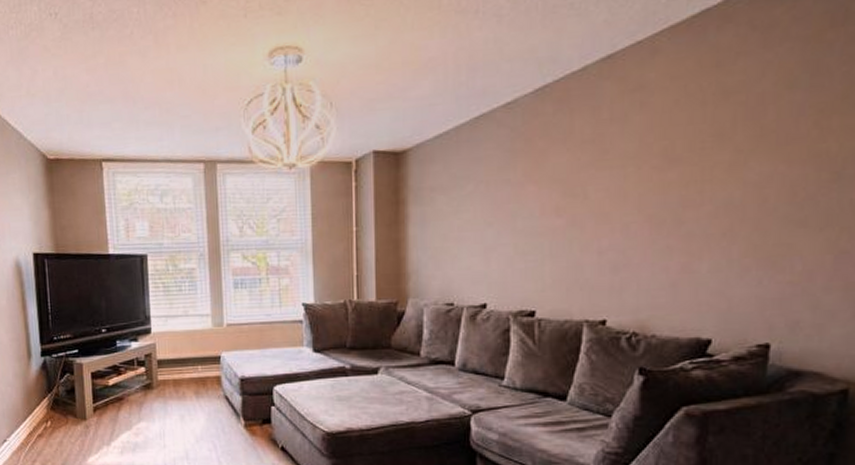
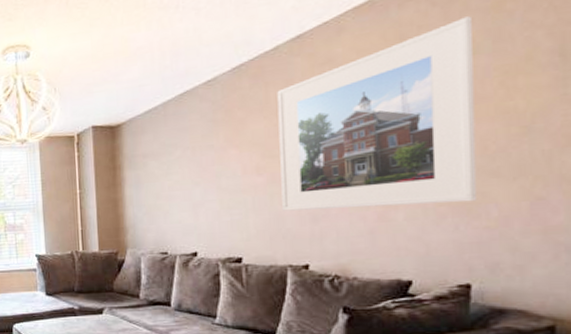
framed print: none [582,45,793,259] -> present [277,16,478,211]

